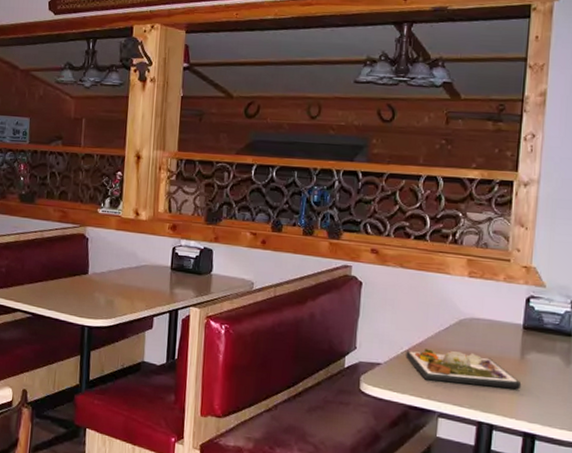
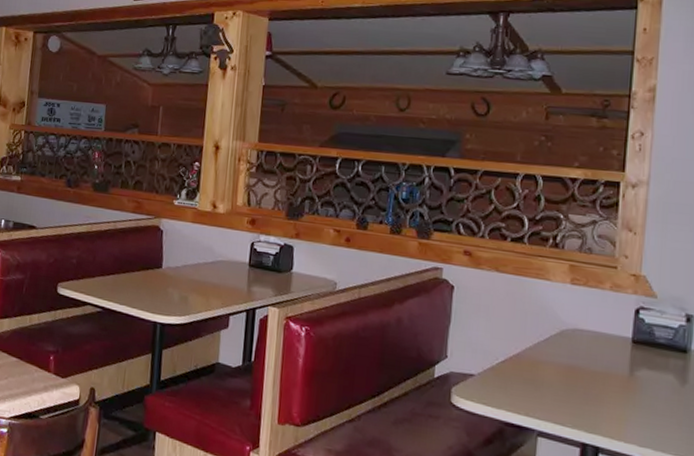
dinner plate: present [406,349,522,390] -> none [501,360,631,410]

